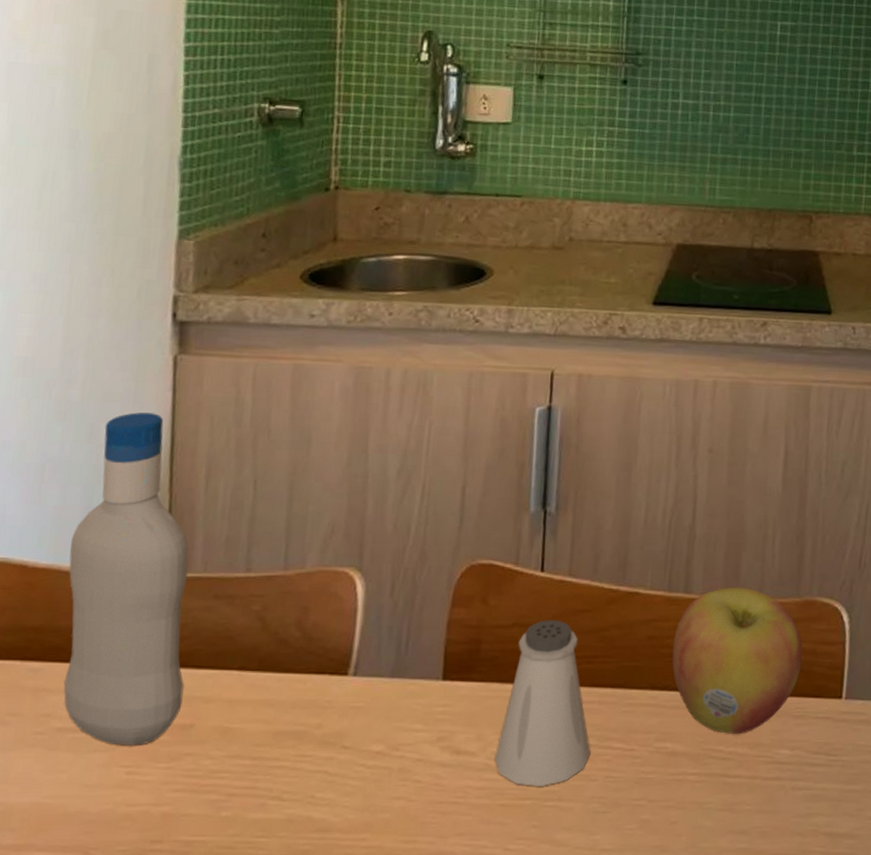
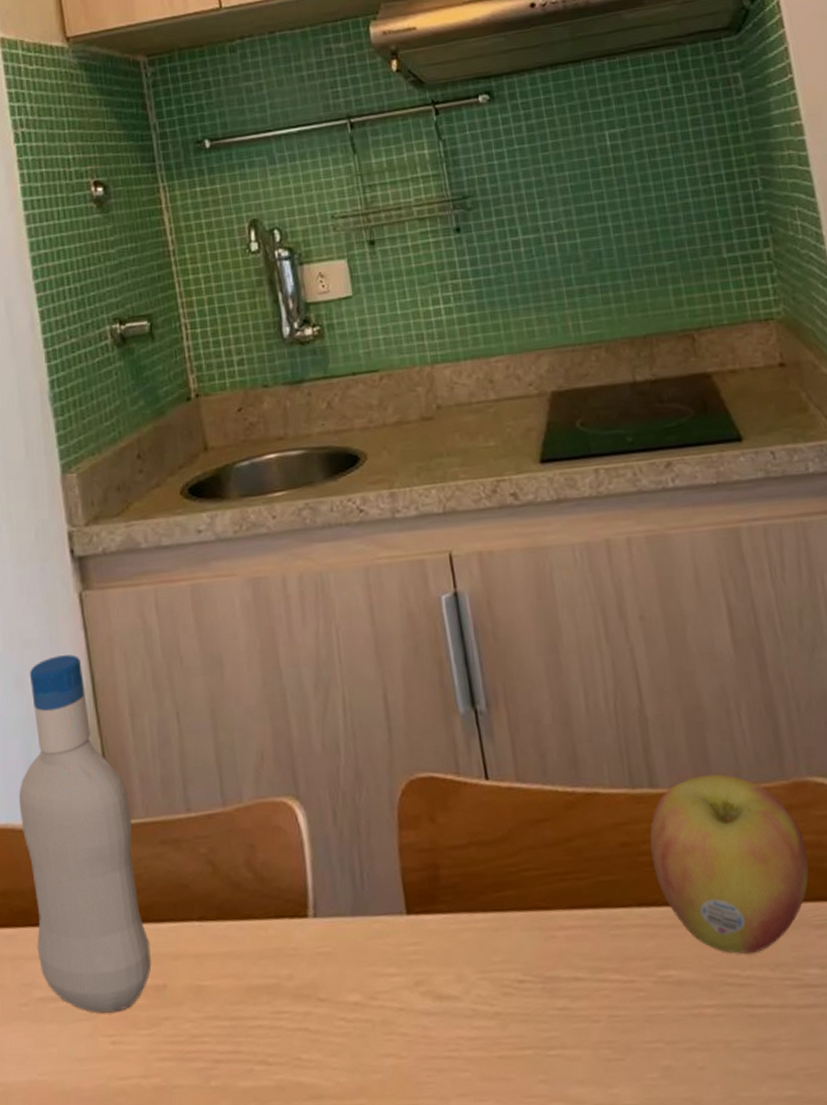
saltshaker: present [494,620,591,787] -> none [478,833,586,1034]

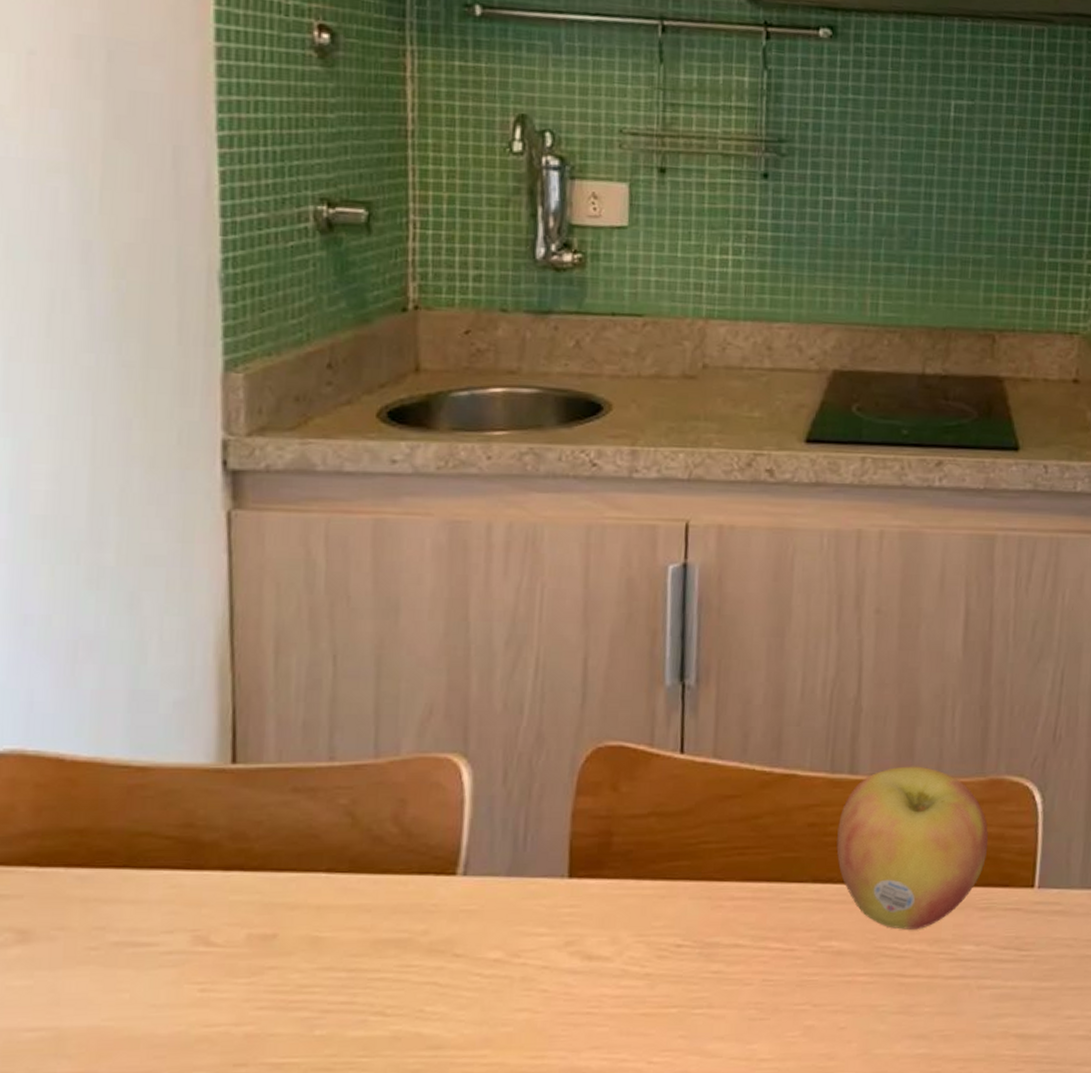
bottle: present [19,654,151,1013] -> none [115,579,263,960]

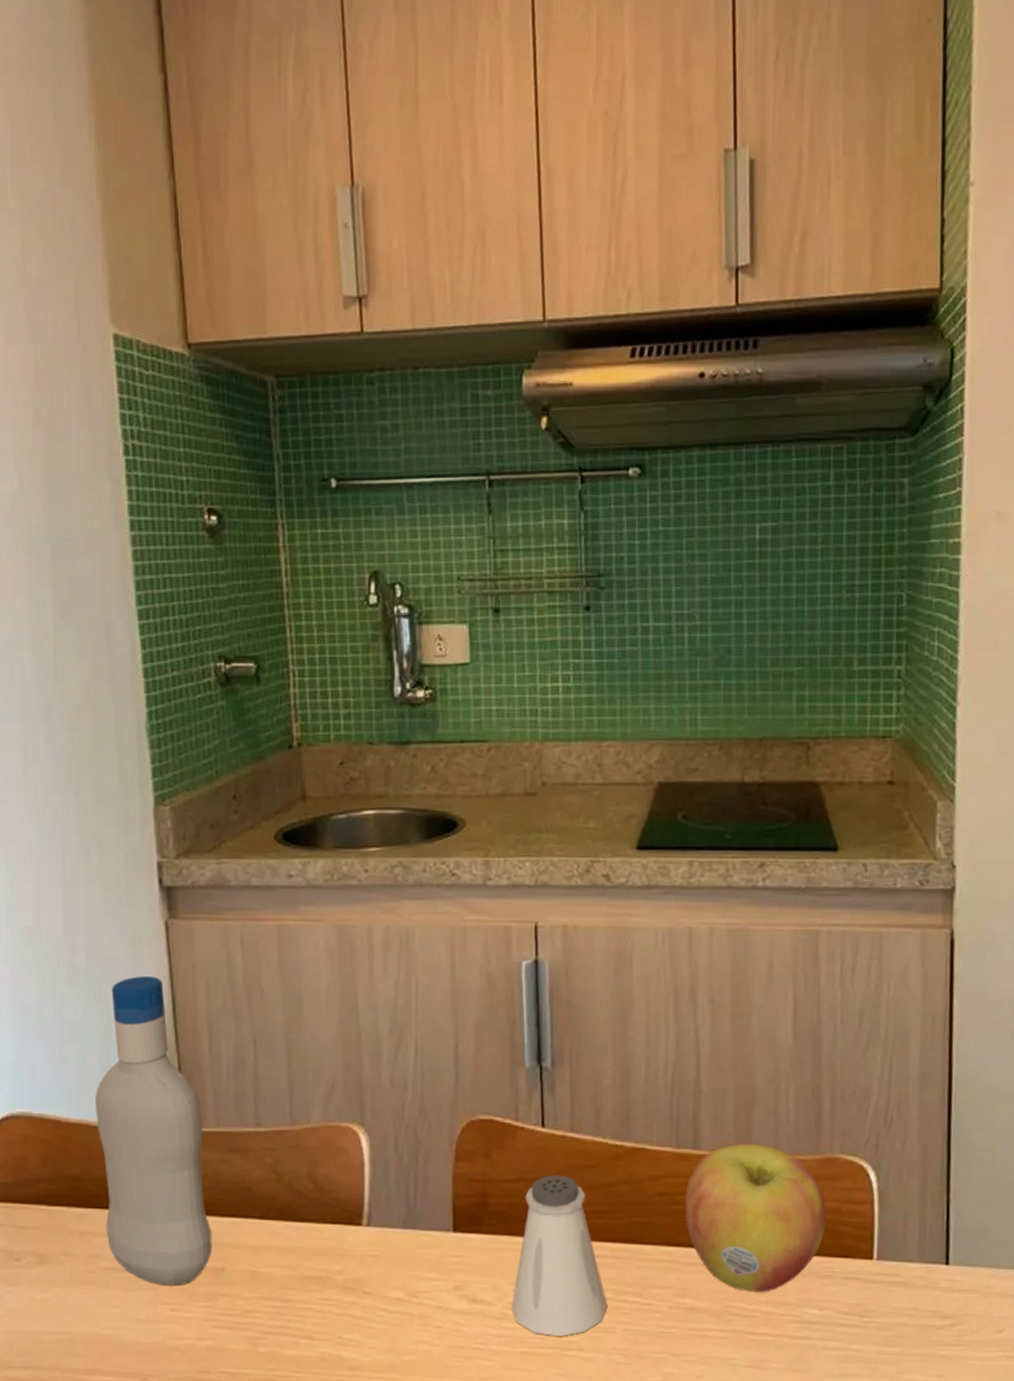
bottle: none [115,579,263,960] -> present [95,976,212,1286]
saltshaker: none [632,807,745,994] -> present [511,1175,608,1337]

